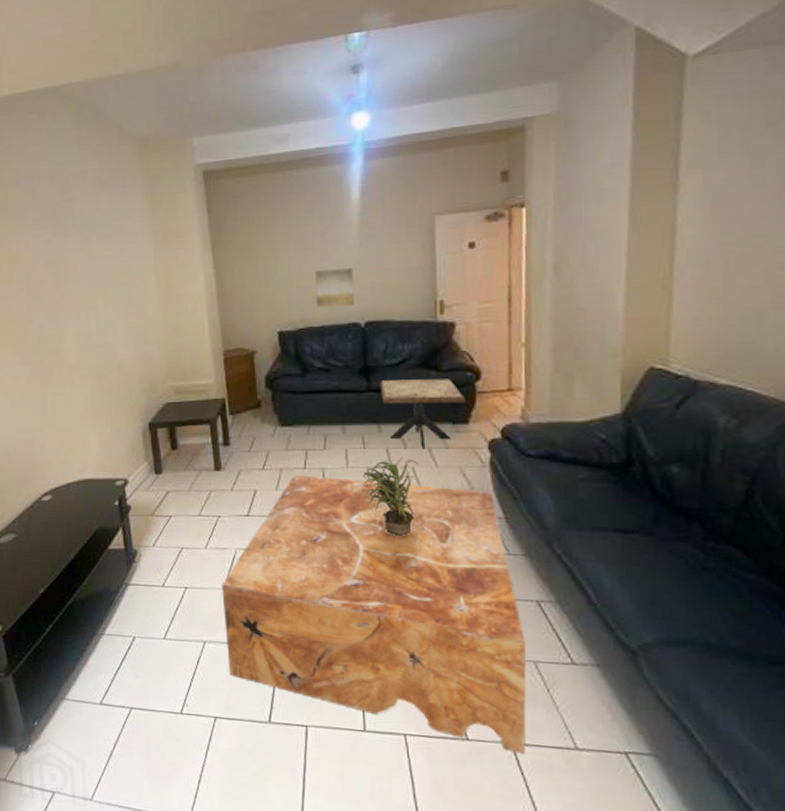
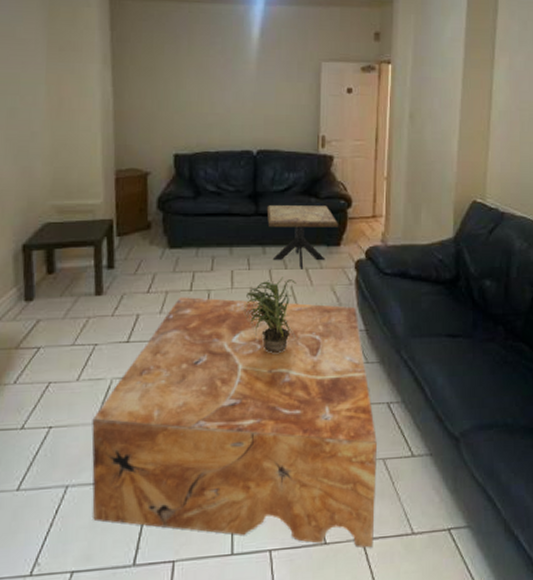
wall art: present [315,268,354,307] -> none [213,99,249,134]

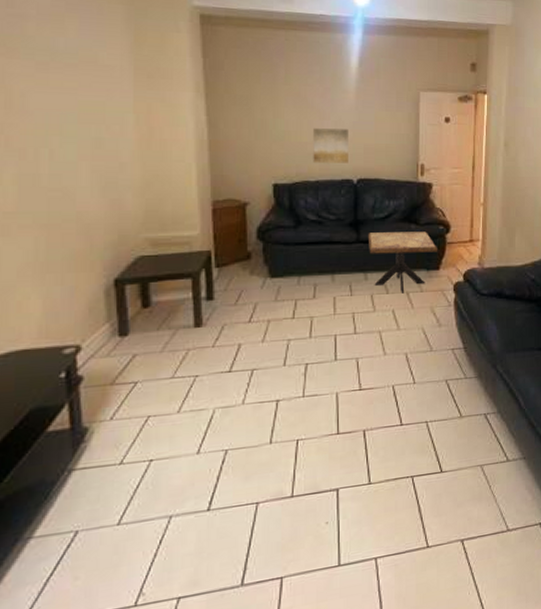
coffee table: present [92,297,377,548] -> none [195,324,475,548]
wall art: none [213,99,249,134] -> present [313,128,349,163]
potted plant: present [243,277,297,353] -> none [346,301,398,374]

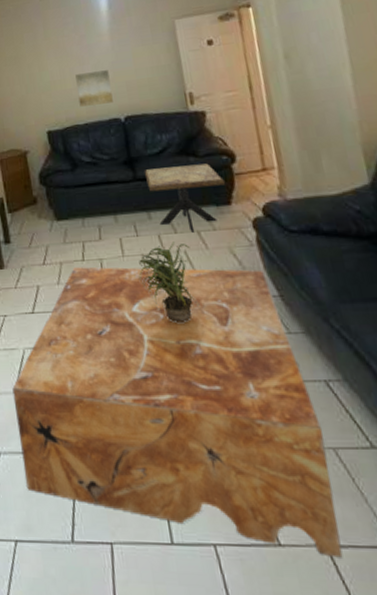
coffee table: none [195,324,475,548] -> present [12,266,343,558]
potted plant: none [346,301,398,374] -> present [138,241,201,322]

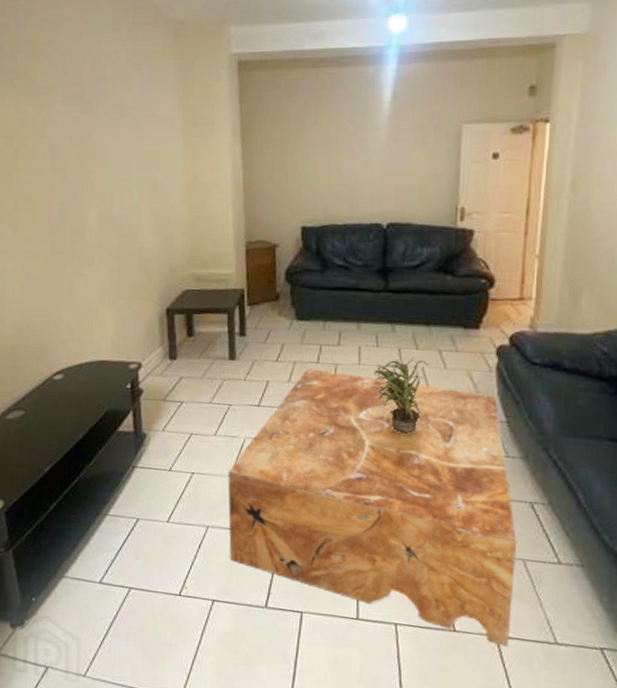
wall art: present [75,70,113,107] -> none [341,169,379,206]
side table: present [144,163,226,233] -> none [396,282,479,351]

